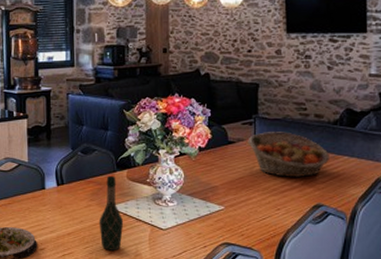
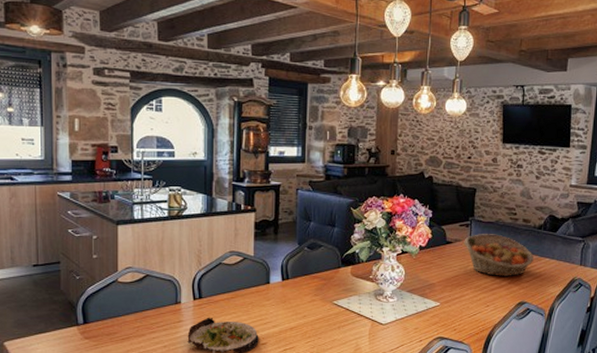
wine bottle: present [99,175,124,250] -> none [321,271,346,345]

